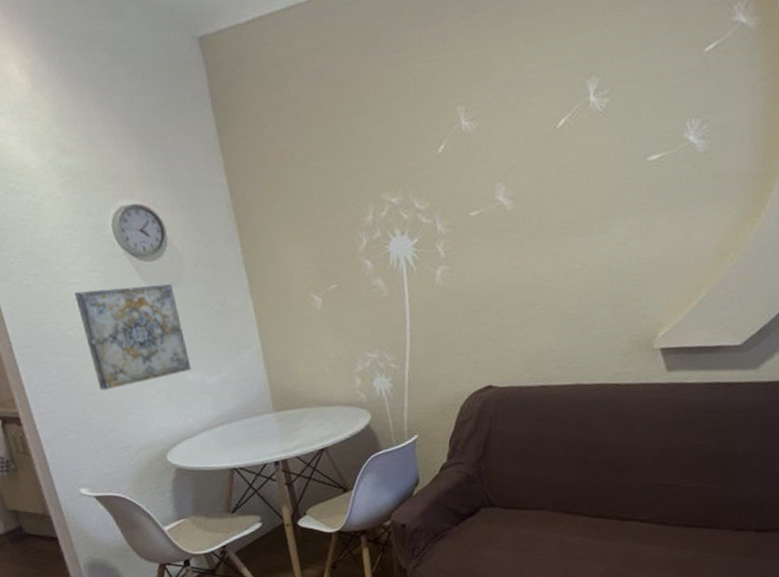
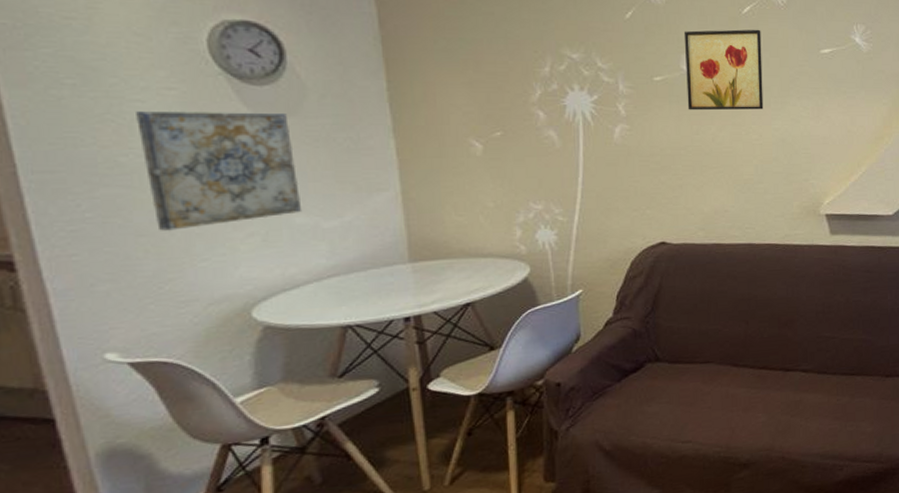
wall art: none [496,143,586,244] -> present [683,29,764,111]

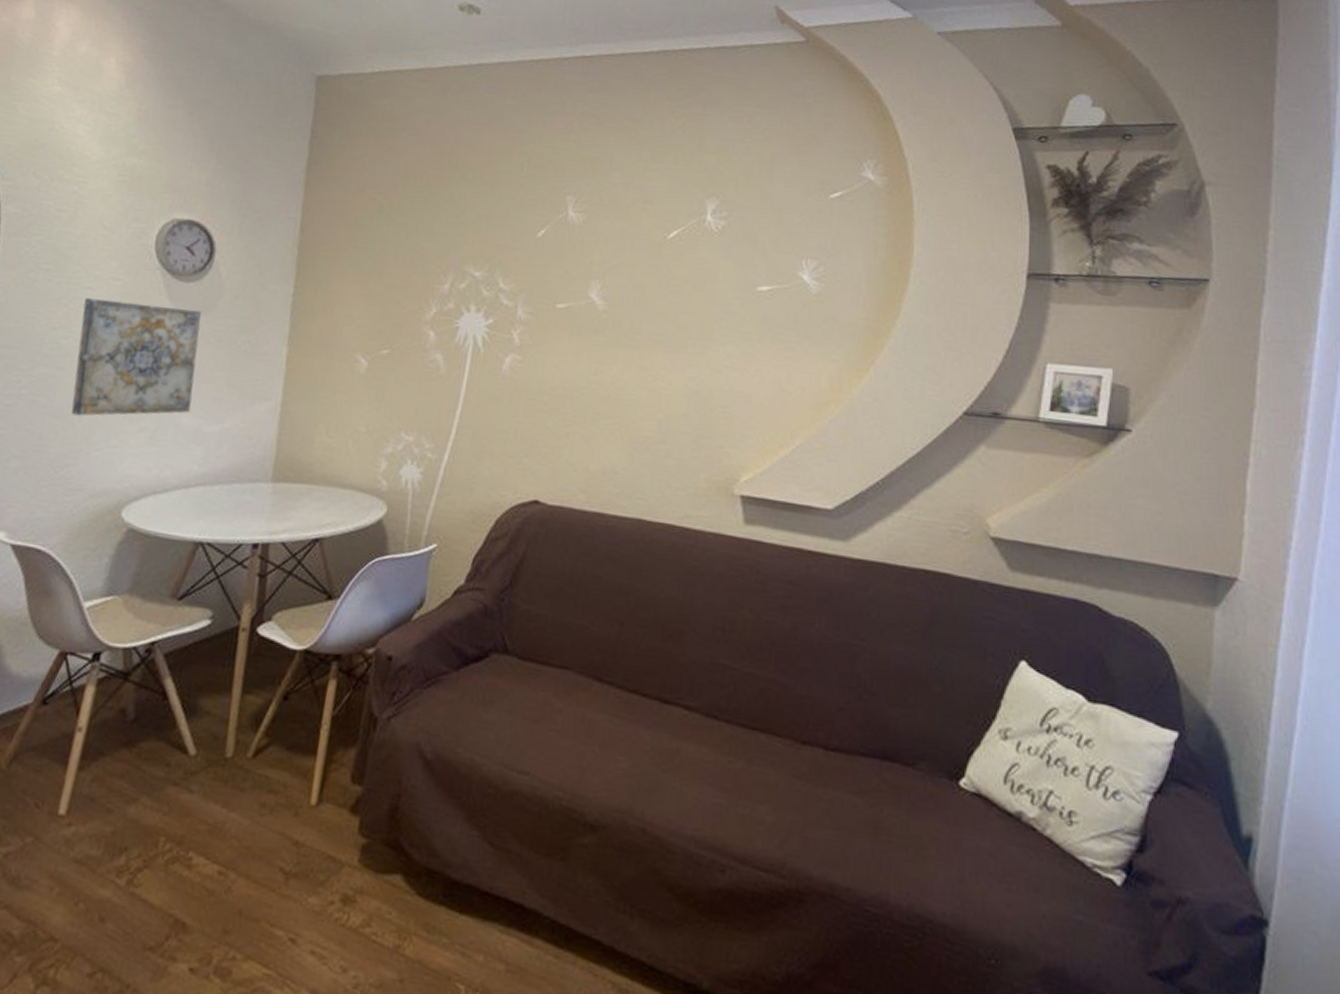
wall art: present [683,29,764,111] -> none [589,254,687,353]

